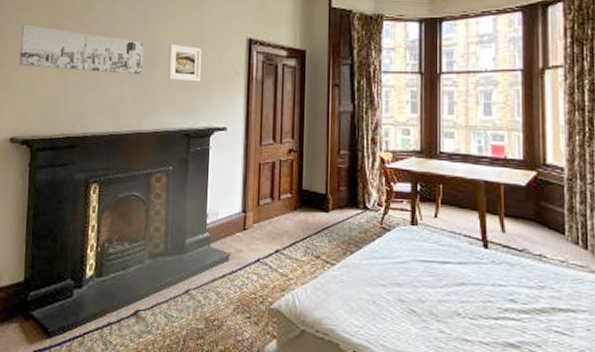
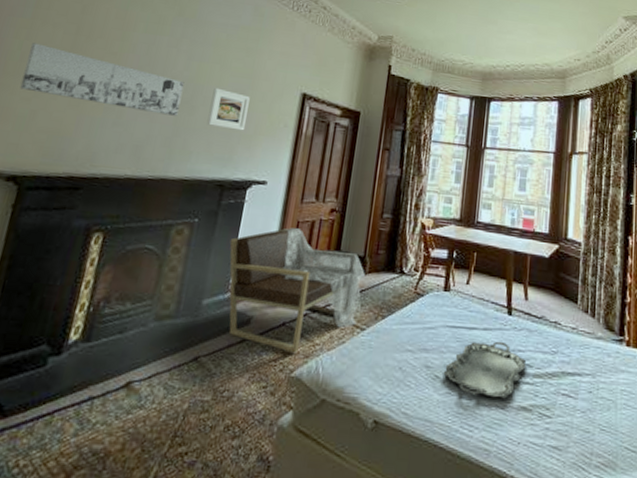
armchair: none [201,170,329,287] -> present [229,227,365,354]
serving tray: none [419,275,510,334] -> present [443,341,527,399]

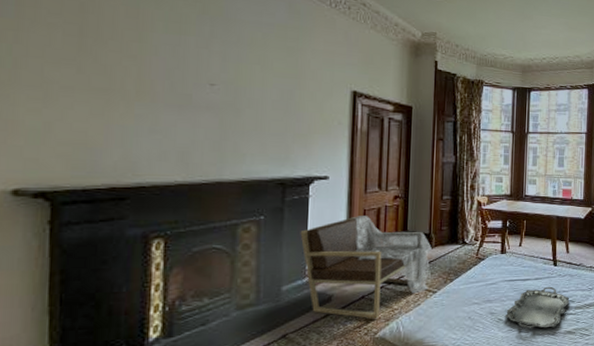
wall art: present [19,43,185,116] -> none [22,47,224,120]
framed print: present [207,87,250,131] -> none [256,89,298,131]

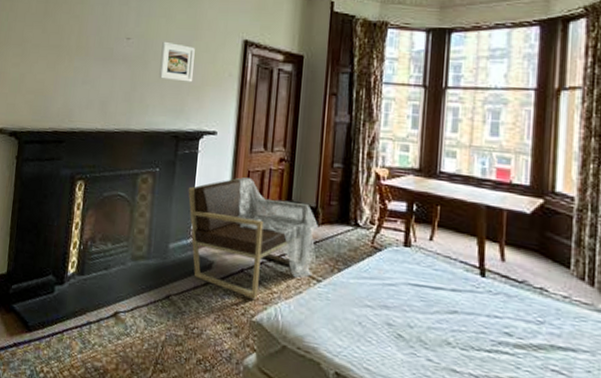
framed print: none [256,89,298,131] -> present [159,41,195,83]
serving tray: present [505,286,570,329] -> none [407,302,505,367]

